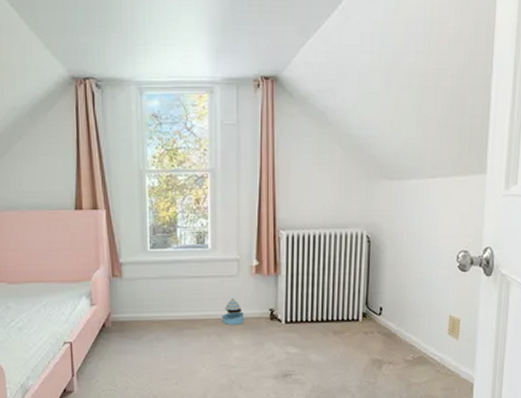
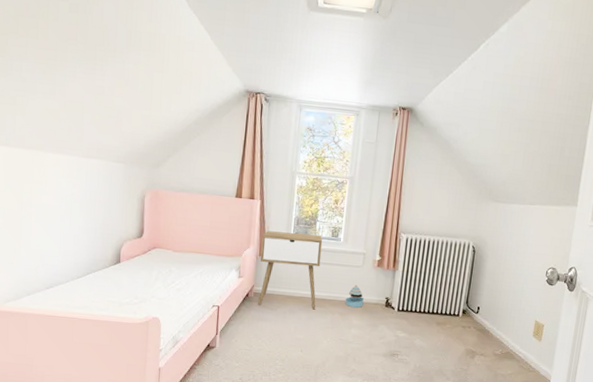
nightstand: none [112,243,188,337] -> present [258,231,323,310]

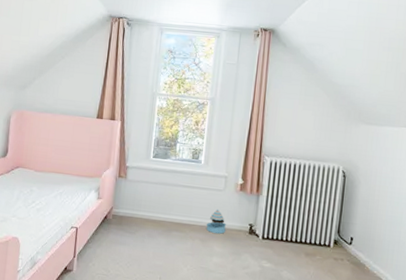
nightstand: present [258,231,323,310] -> none [116,152,183,235]

